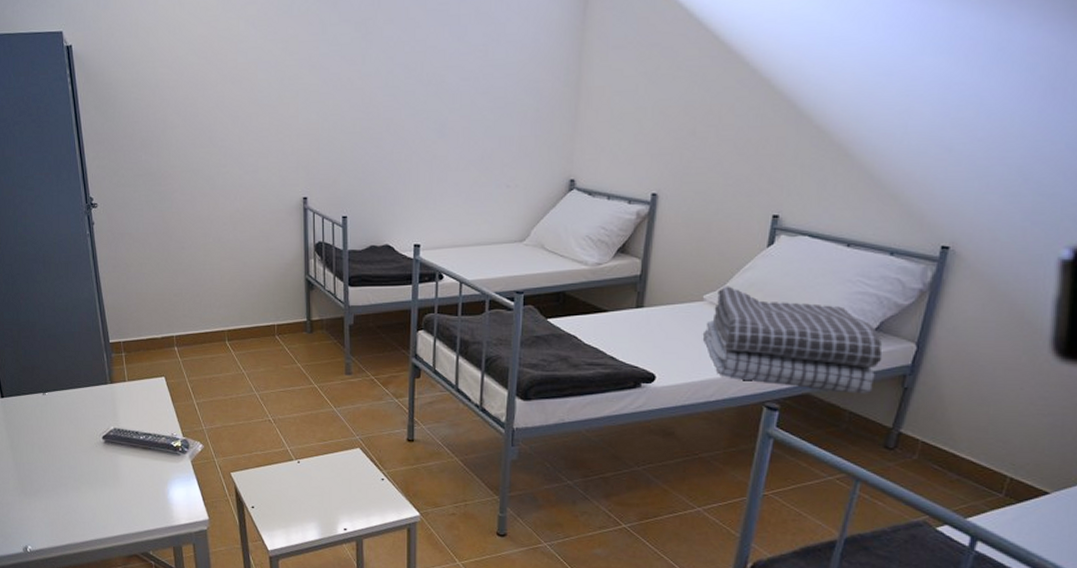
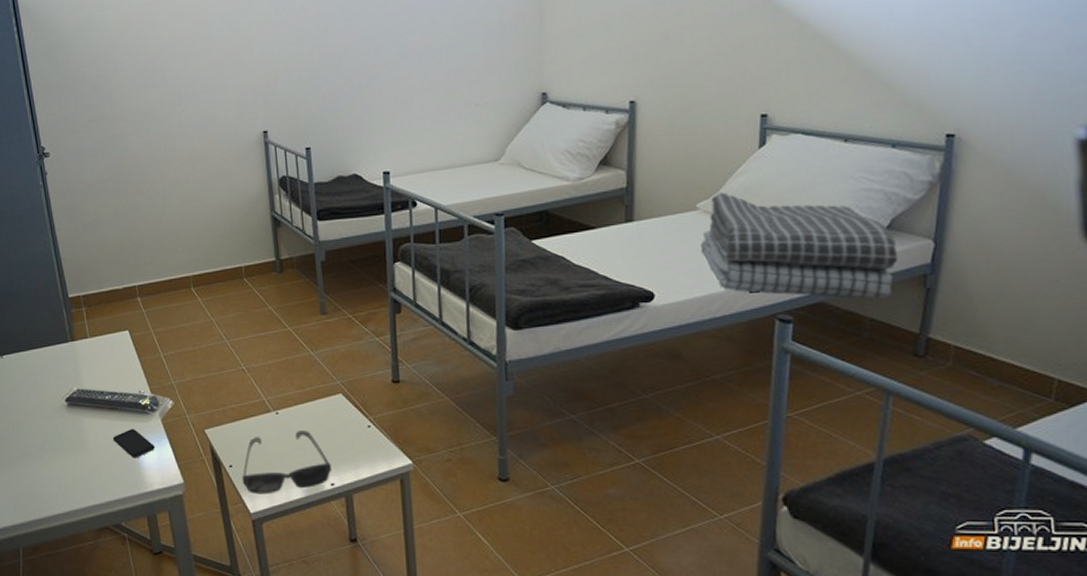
mobile phone: none [144,467,184,495] -> present [112,428,155,458]
glasses: none [262,479,345,535] -> present [241,431,331,495]

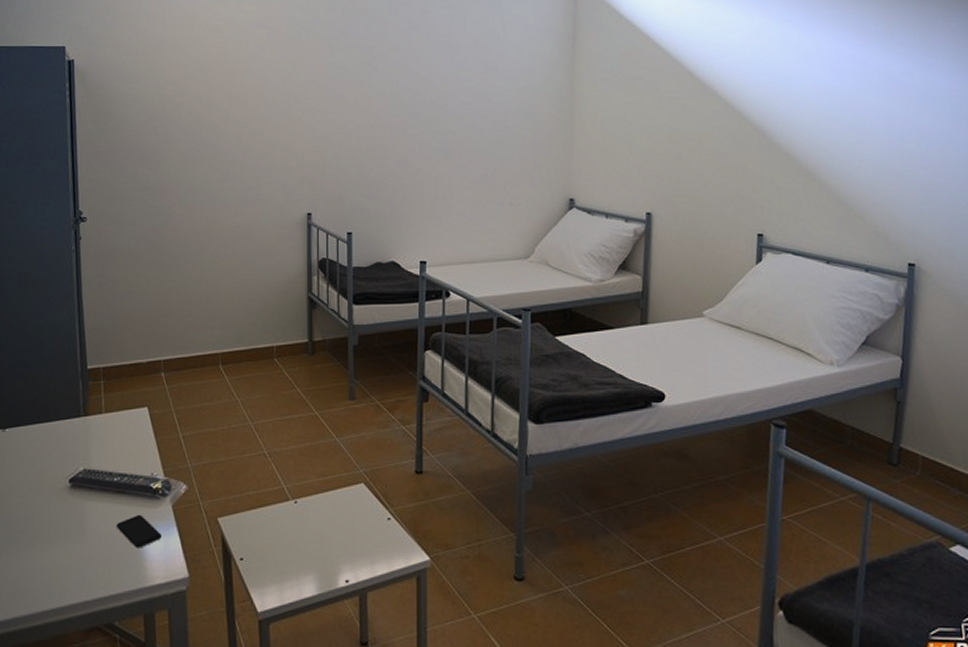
glasses: present [241,431,331,495] -> none [252,522,347,592]
towel: present [700,192,899,299] -> none [705,302,874,409]

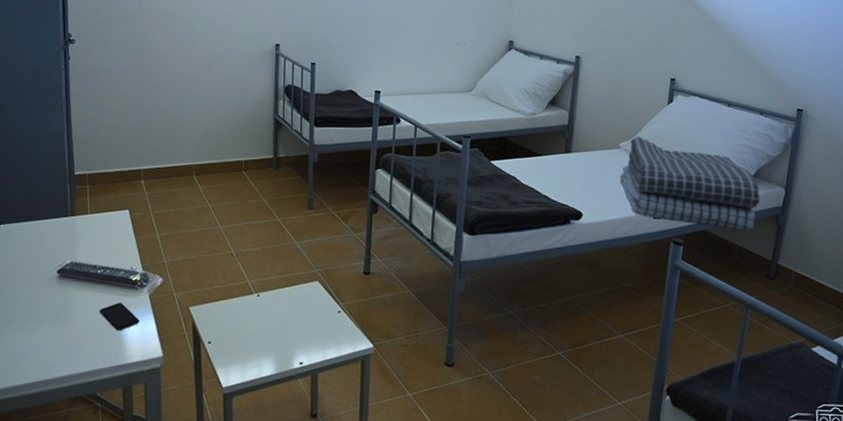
towel: none [705,302,874,409] -> present [619,136,760,231]

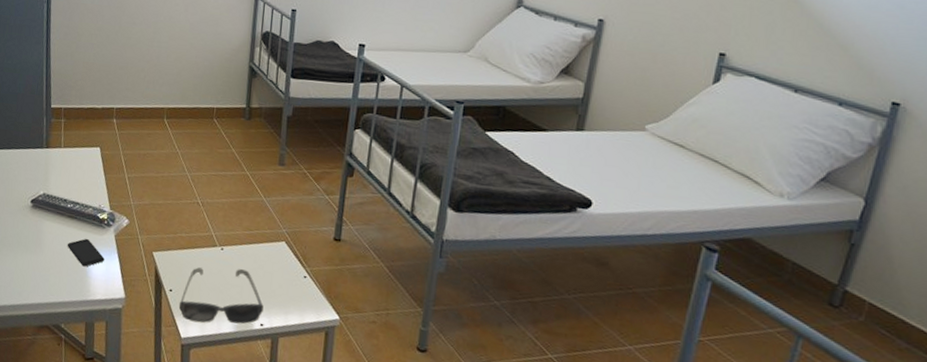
glasses: none [218,313,302,370] -> present [178,267,264,324]
towel: present [619,136,760,231] -> none [642,118,829,246]

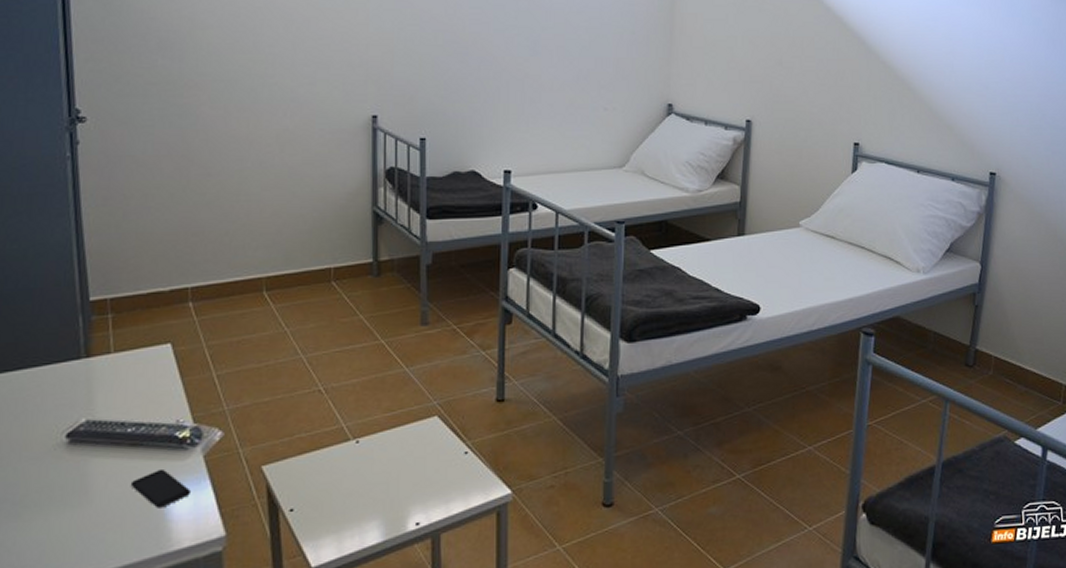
glasses: present [178,267,264,324] -> none [304,461,418,544]

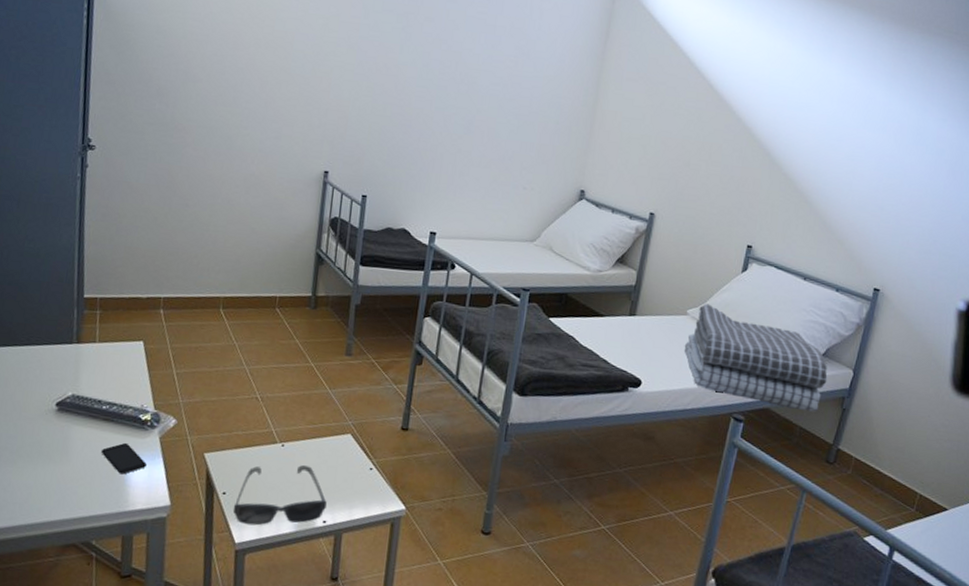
glasses: none [304,461,418,544] -> present [232,465,327,526]
towel: none [801,211,955,314] -> present [684,303,828,412]

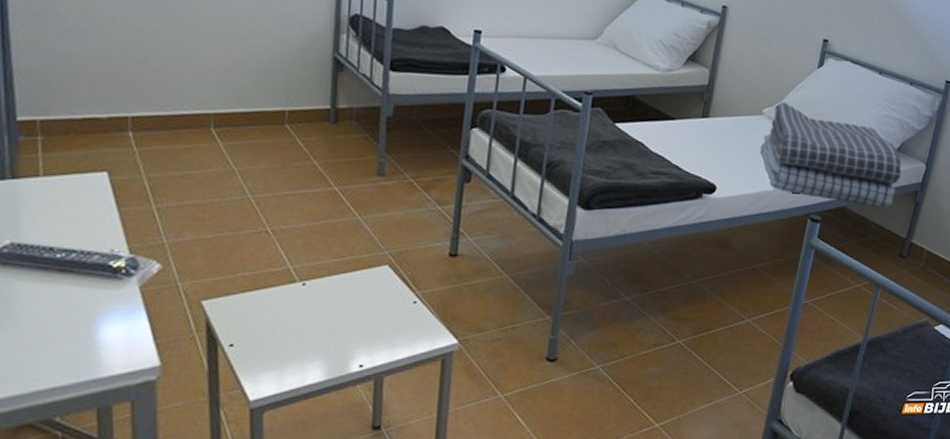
mobile phone: present [100,442,147,475] -> none [58,296,124,335]
glasses: present [232,465,327,526] -> none [243,305,363,379]

